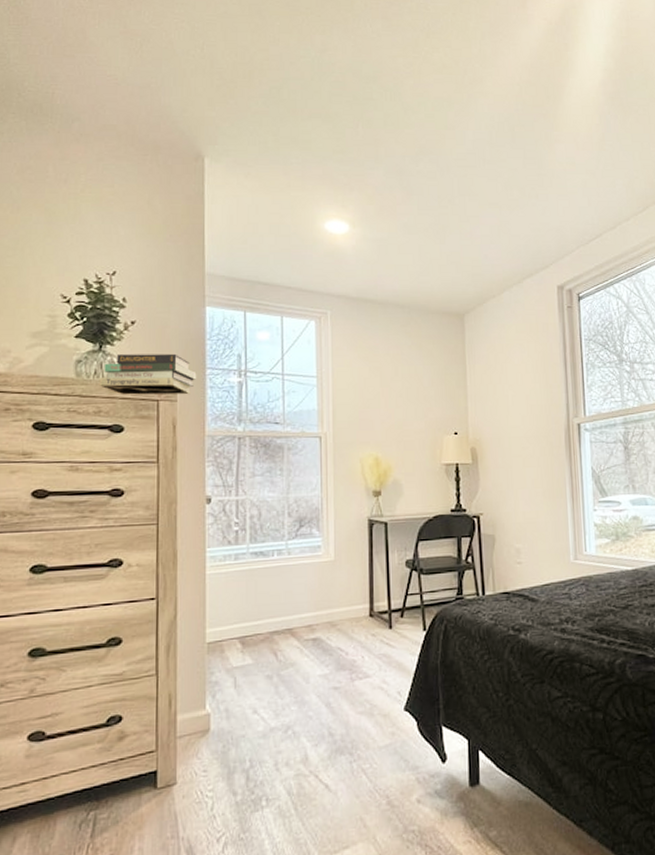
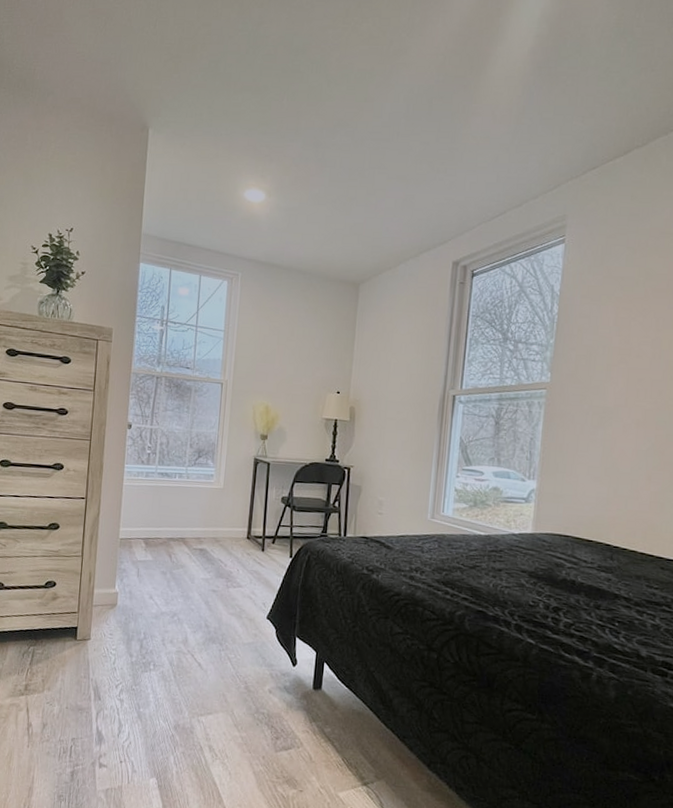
books: present [99,353,197,395] -> none [55,299,129,337]

